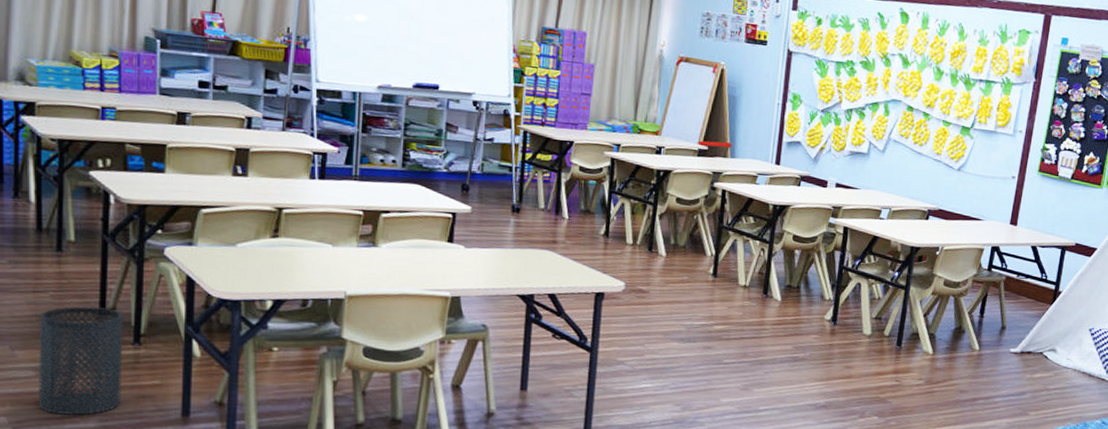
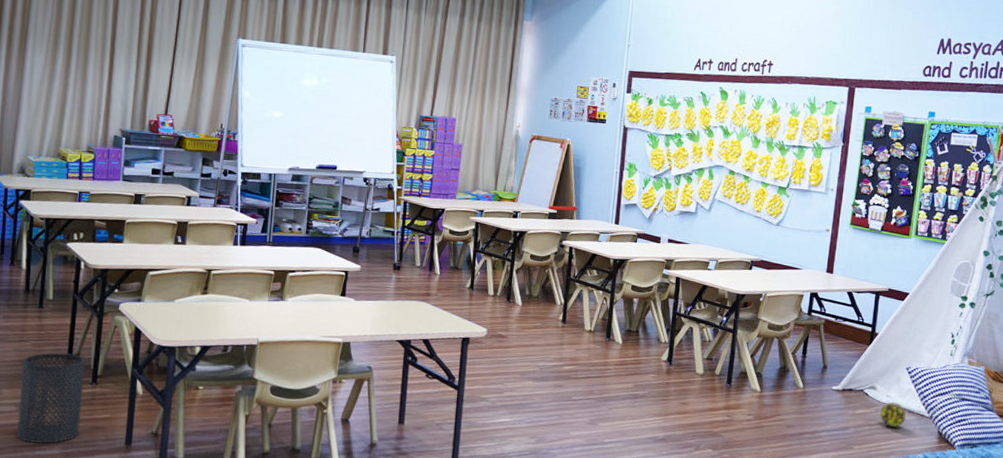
decorative ball: none [1059,366,1086,393] -> present [880,402,906,428]

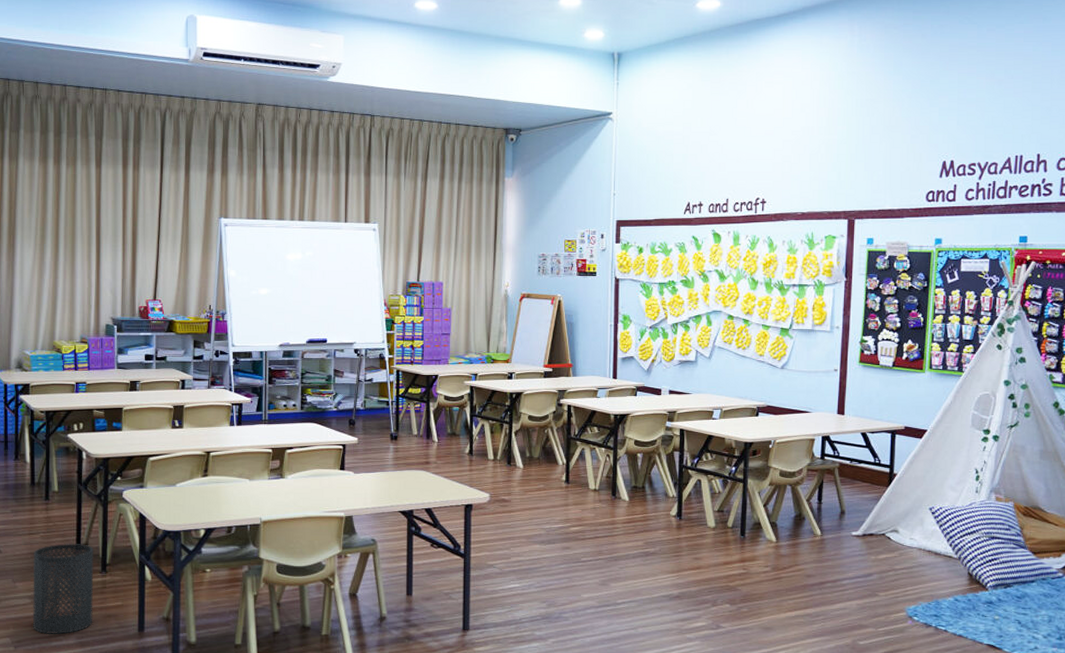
decorative ball: present [880,402,906,428] -> none [905,545,932,572]

